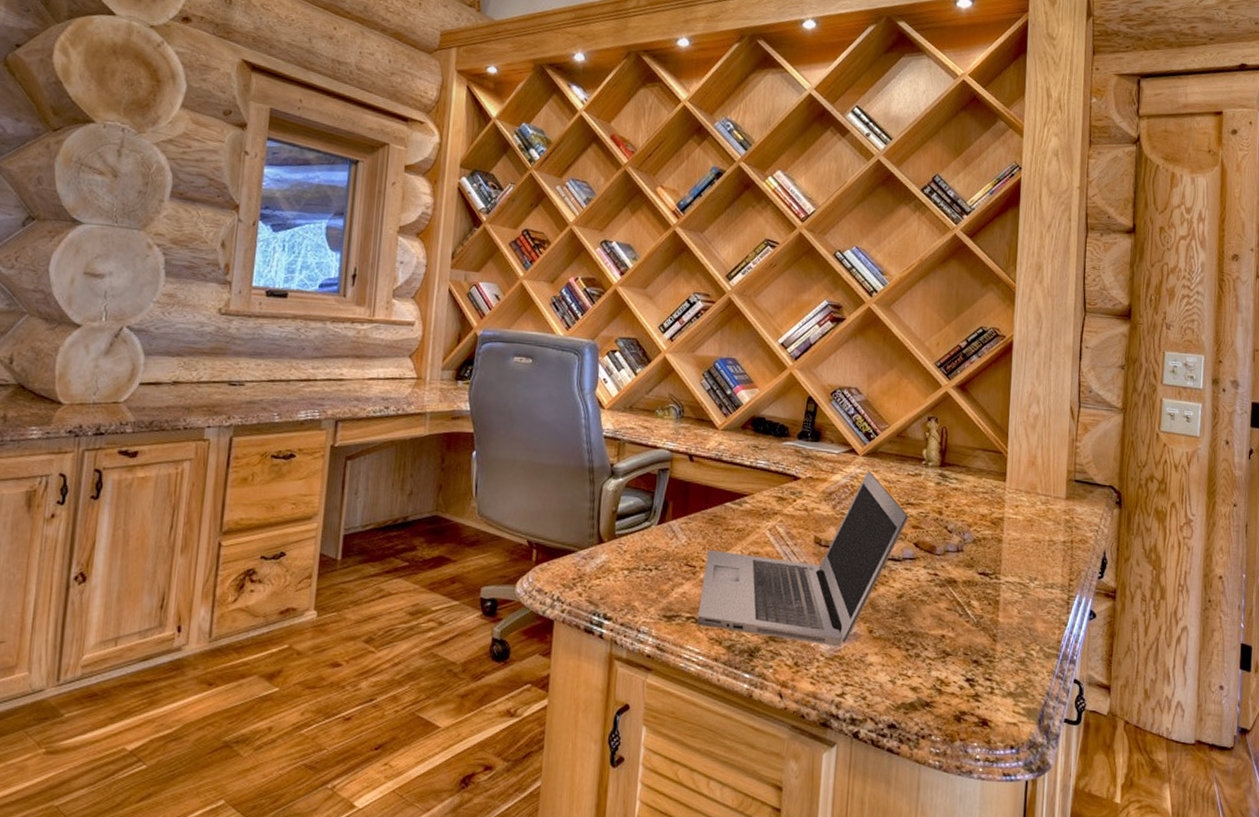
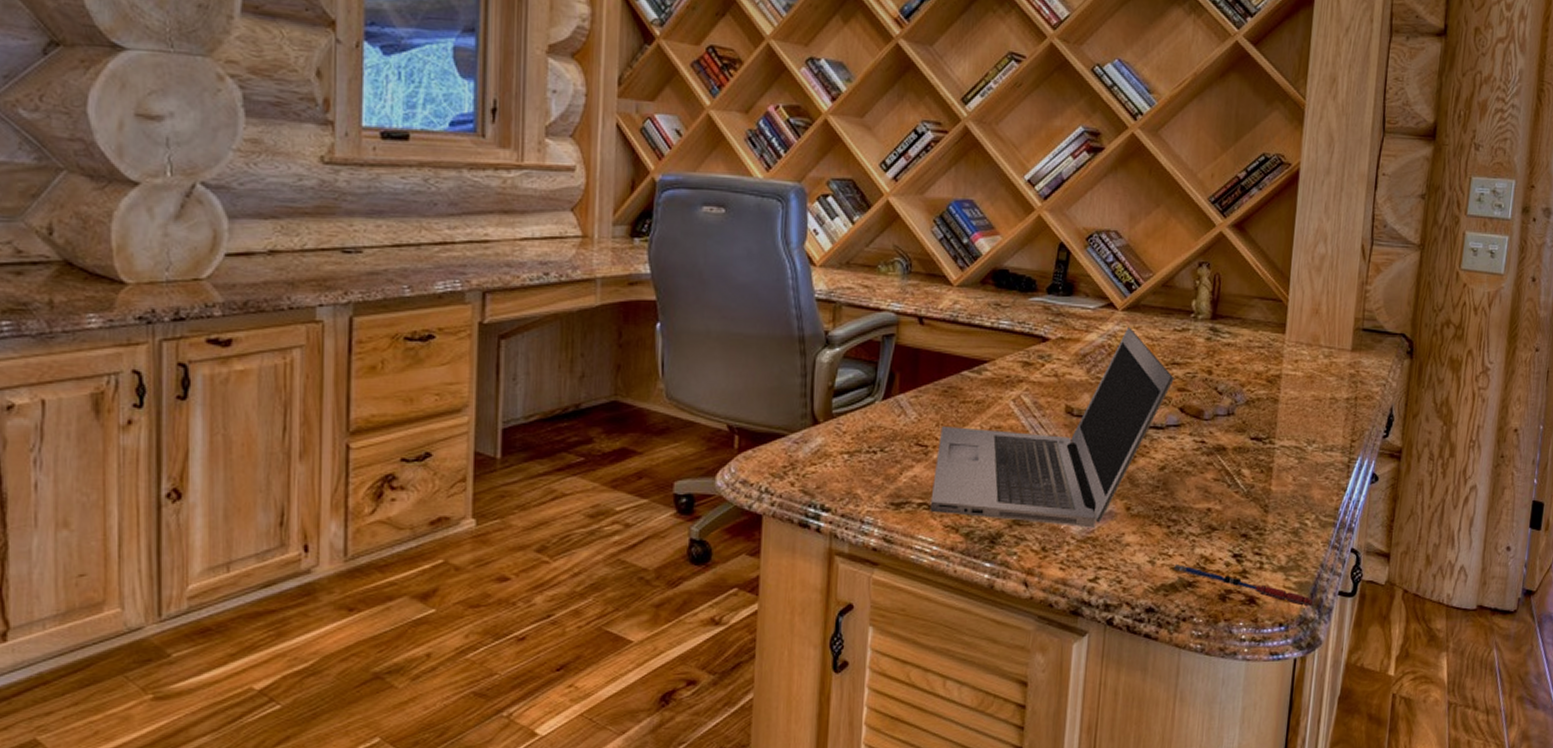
pen: none [913,685,1042,732] -> present [1174,565,1314,607]

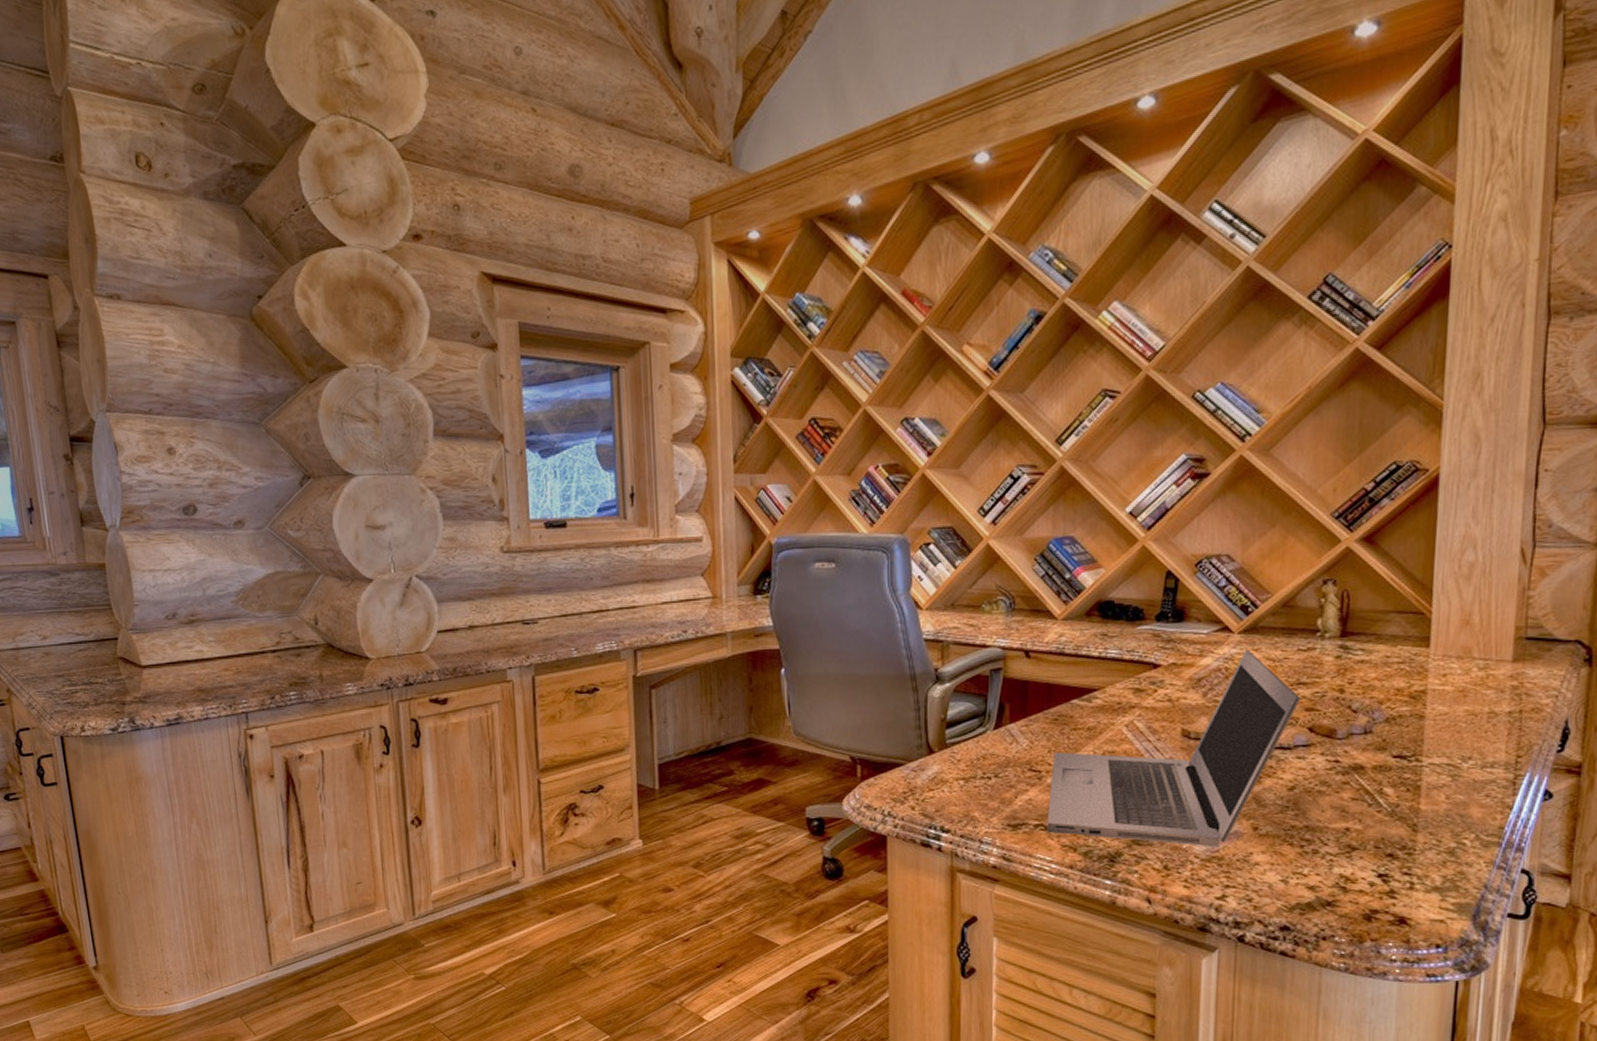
pen: present [1174,565,1314,607] -> none [1310,884,1477,929]

